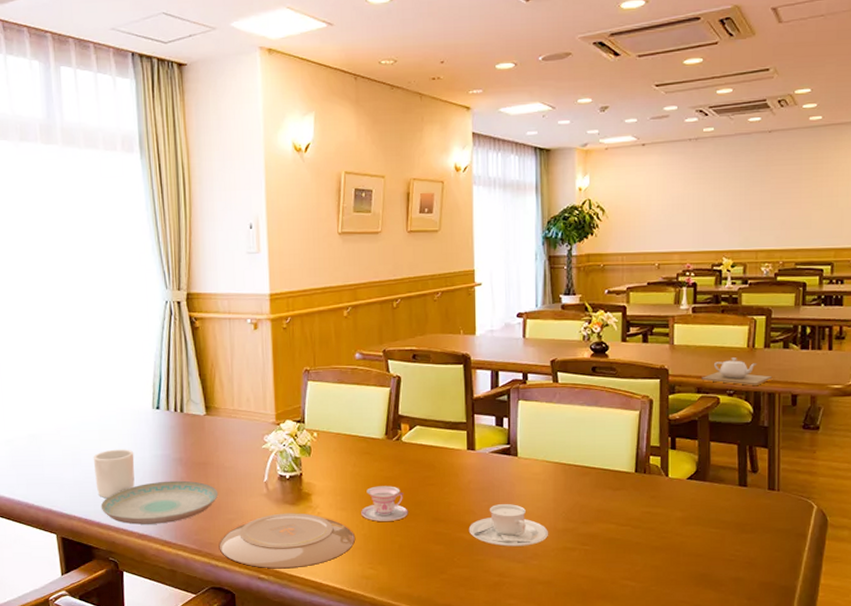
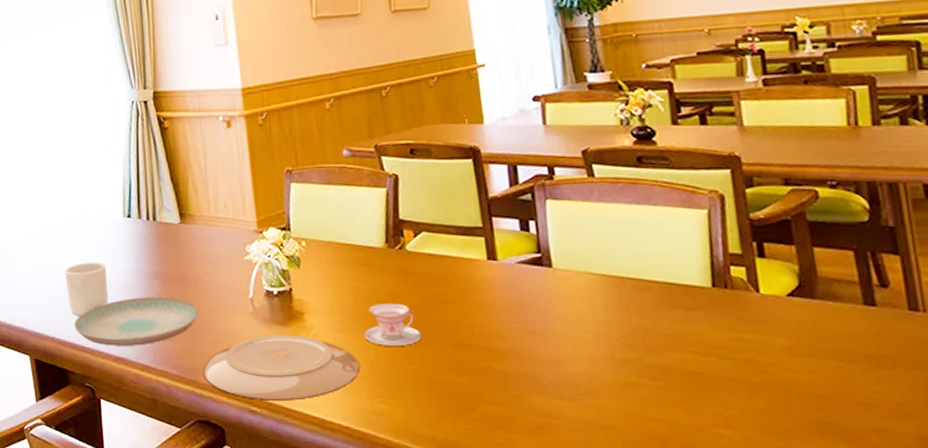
teacup: present [468,504,549,547] -> none [498,326,605,380]
teapot: present [701,357,772,385] -> none [788,139,890,174]

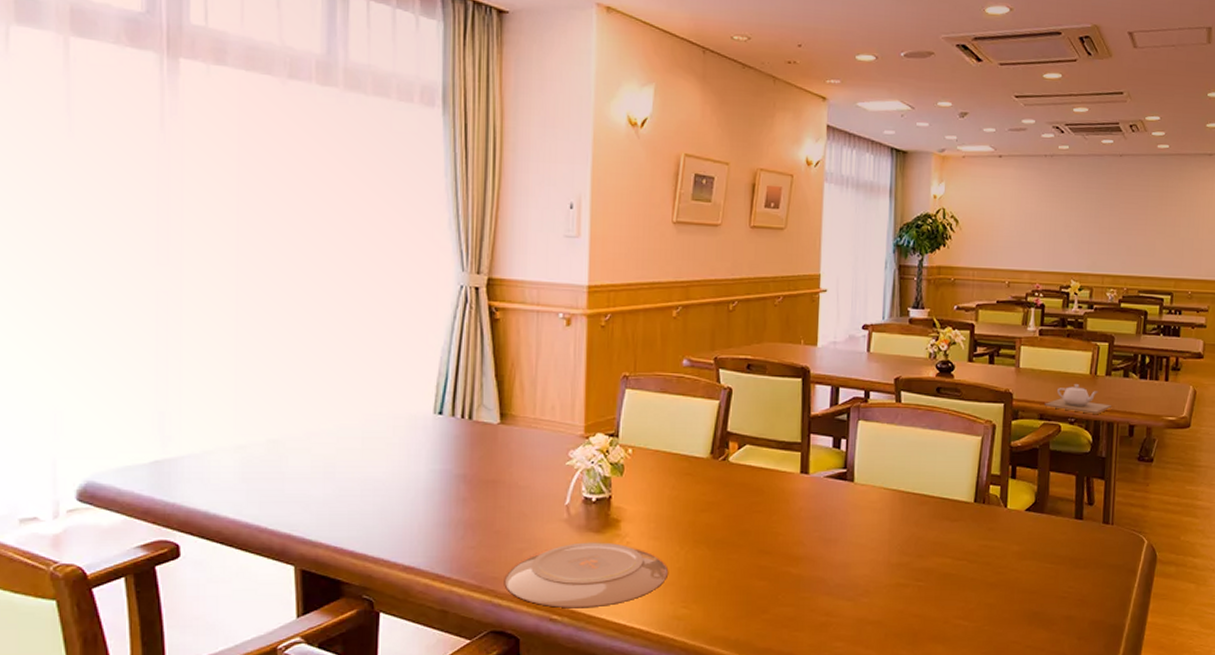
mug: present [64,261,109,317] -> none [351,461,406,522]
plate: present [74,296,199,346] -> none [356,501,509,554]
teacup: present [364,303,422,346] -> none [677,512,731,553]
teapot: none [788,139,890,174] -> present [1044,384,1111,414]

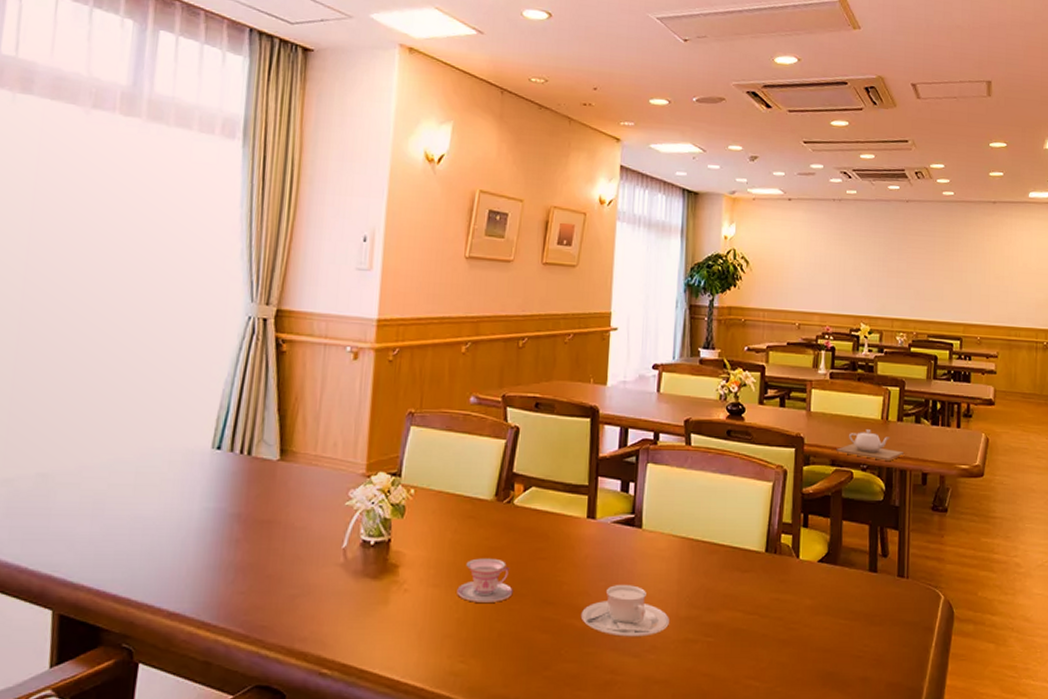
plate: present [504,542,668,609] -> none [273,589,446,662]
teacup: none [677,512,731,553] -> present [457,558,513,602]
teacup: none [796,535,882,583] -> present [580,585,670,637]

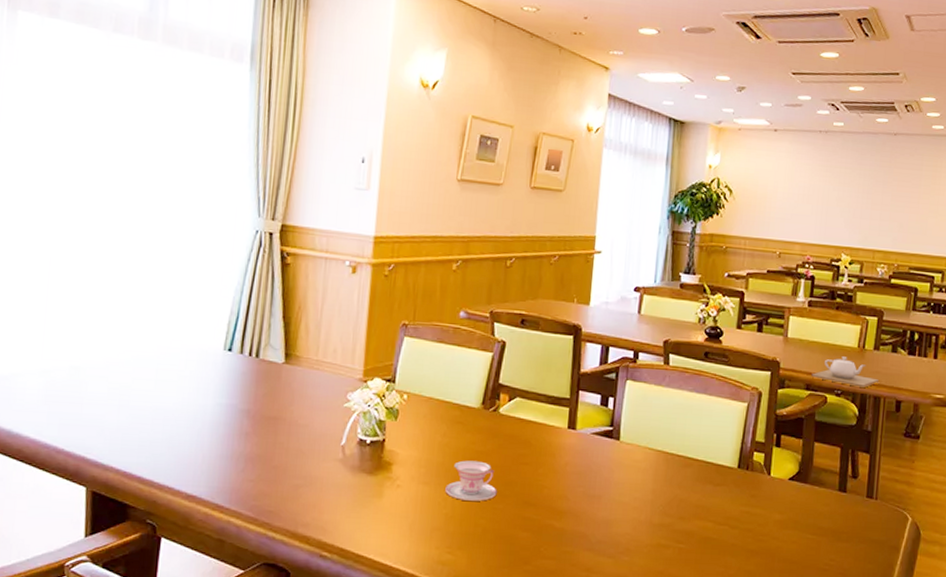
teacup: present [580,585,670,637] -> none [559,491,644,540]

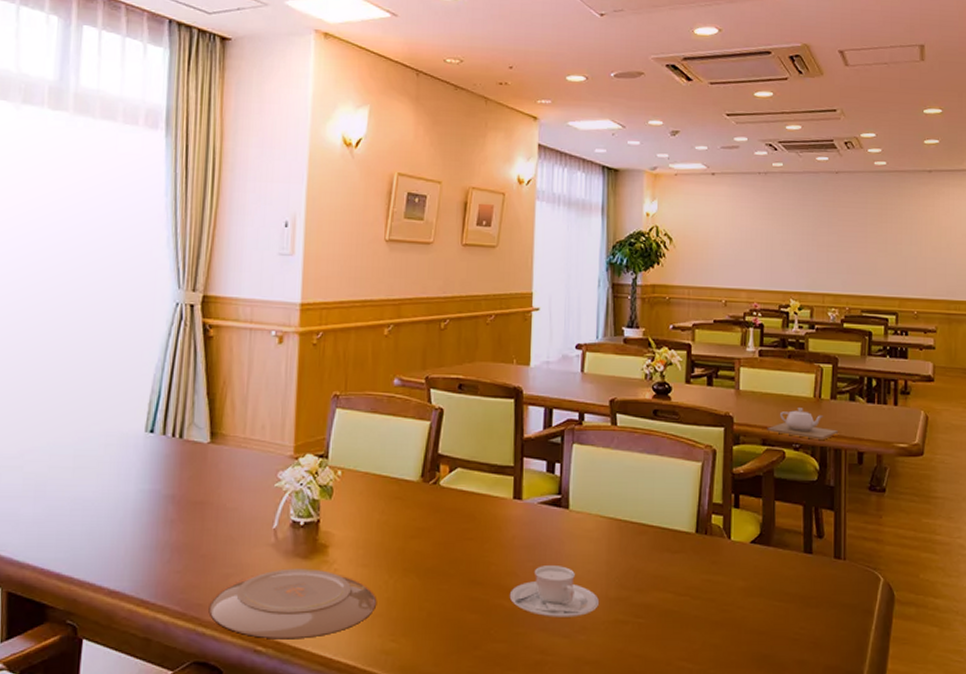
plate: none [279,482,435,547] -> present [208,568,376,639]
teacup: present [445,460,497,501] -> none [386,539,441,582]
teacup: none [559,491,644,540] -> present [509,566,600,617]

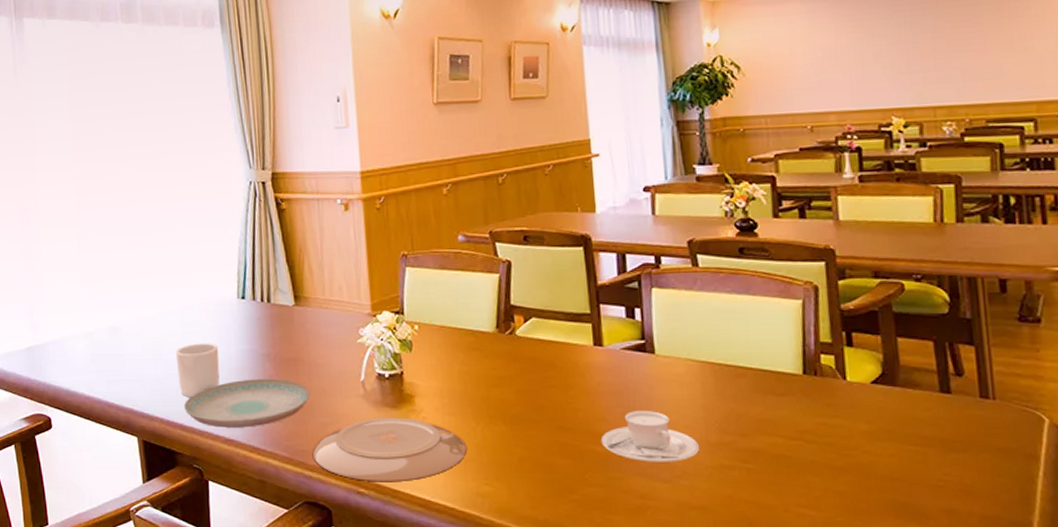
mug: none [61,480,115,543] -> present [175,343,220,398]
plate: none [64,523,216,578] -> present [184,378,311,428]
teapot: present [767,408,838,440] -> none [878,235,970,268]

